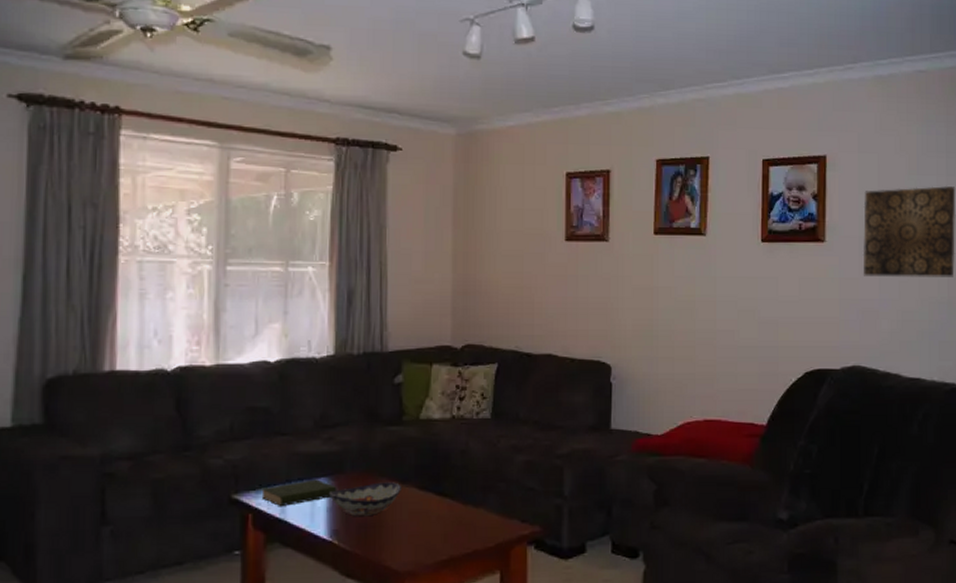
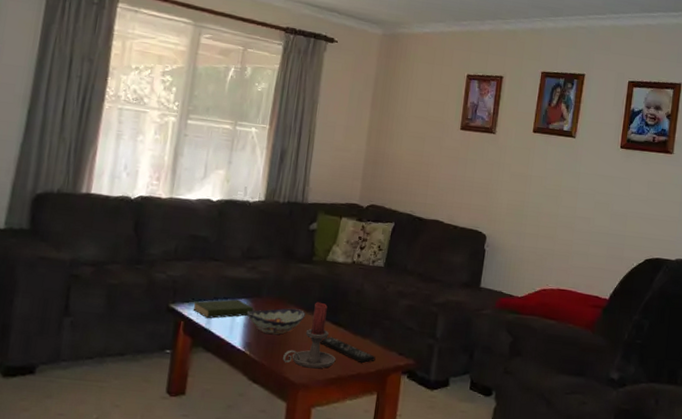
candle holder: none [380,470,445,552] -> present [283,302,336,369]
remote control: none [422,510,493,537] -> present [319,336,376,363]

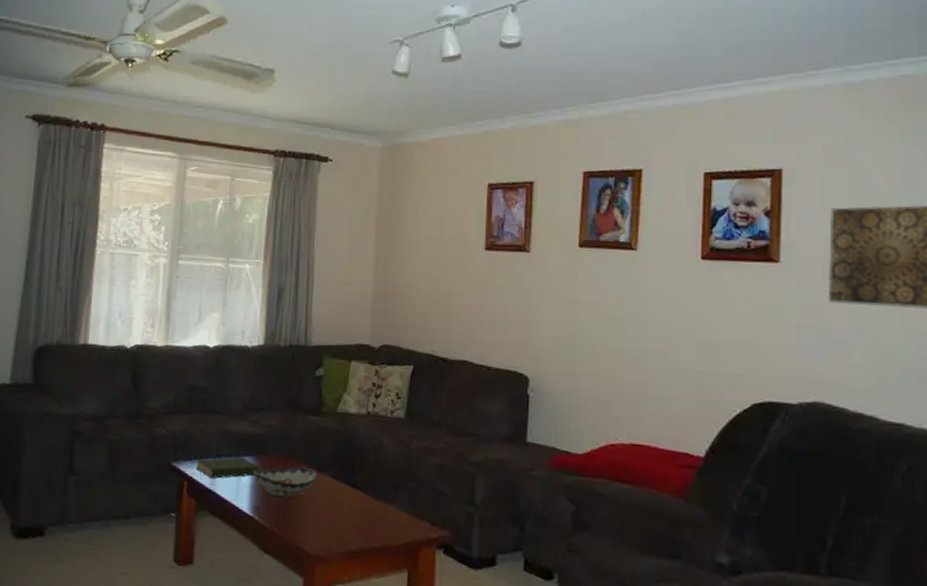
candle holder: present [283,302,336,369] -> none [296,460,356,539]
remote control: present [319,336,376,363] -> none [336,500,403,533]

